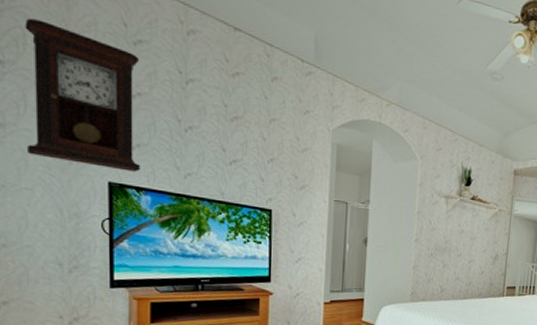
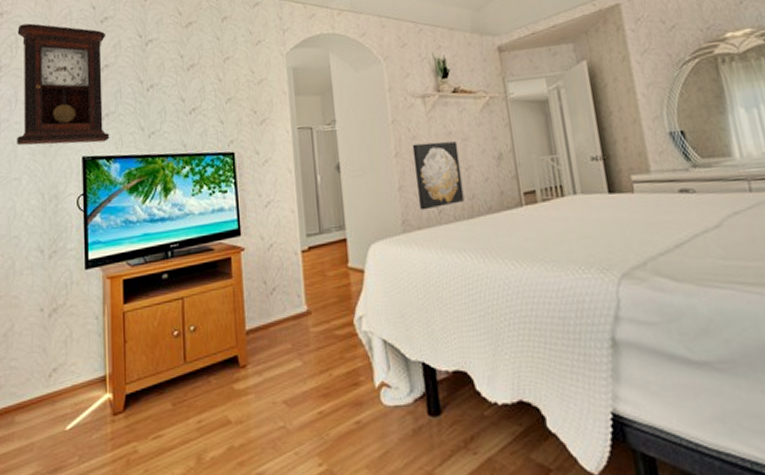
wall art: none [427,234,467,287] -> present [412,141,465,211]

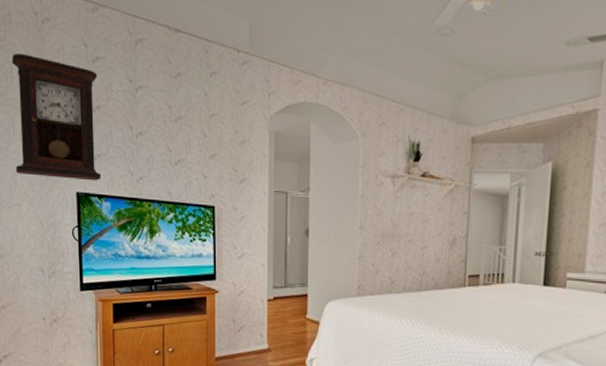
wall art: present [412,141,465,211] -> none [375,220,418,279]

